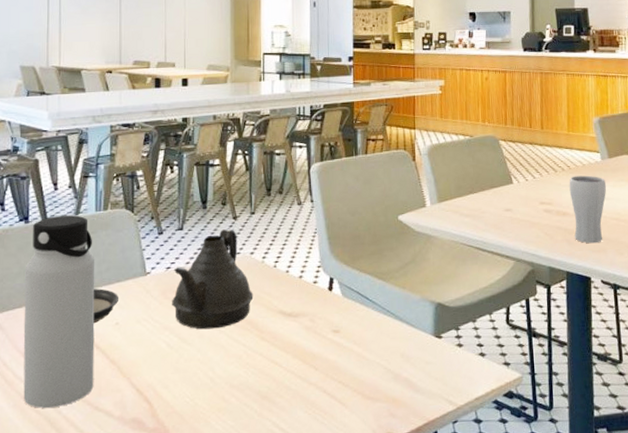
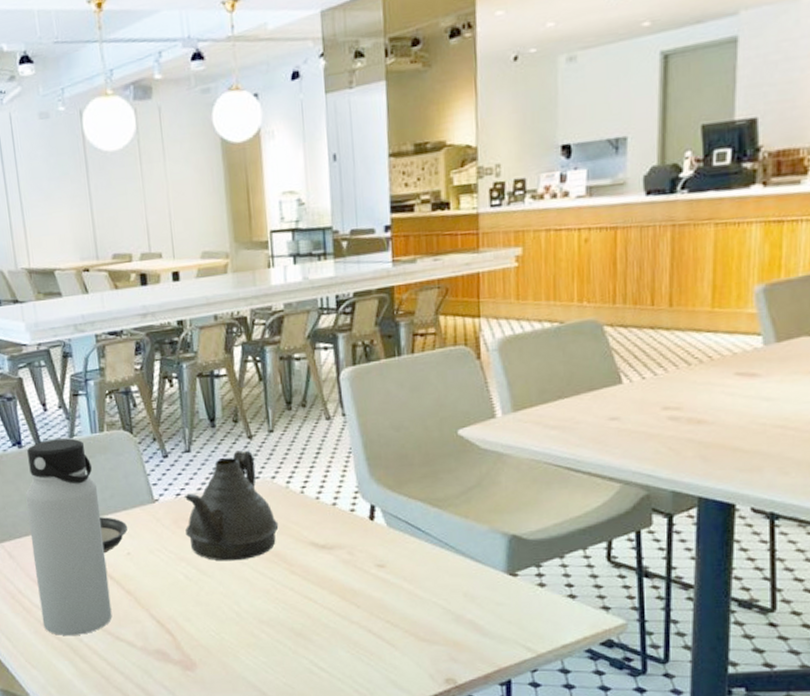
drinking glass: present [569,175,607,244] -> none [709,368,770,461]

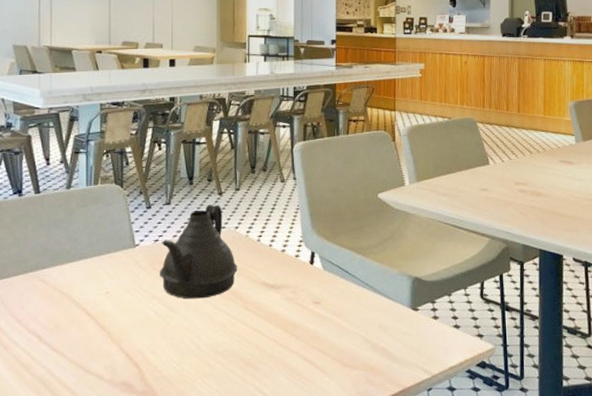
water bottle: present [25,438,112,636] -> none [18,189,86,371]
saucer: present [100,517,128,554] -> none [85,259,110,292]

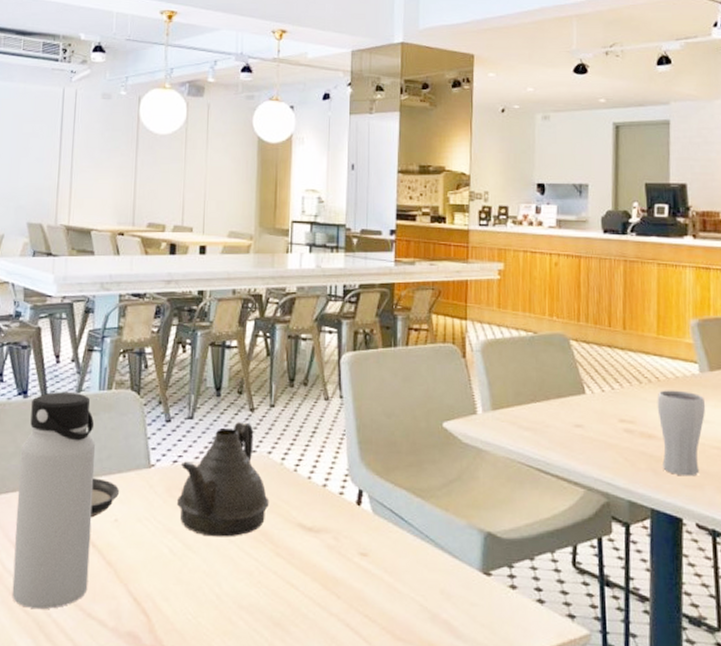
water bottle: none [18,189,86,371] -> present [12,392,96,610]
saucer: none [85,259,110,292] -> present [90,478,120,518]
drinking glass: none [544,157,580,223] -> present [657,390,706,477]

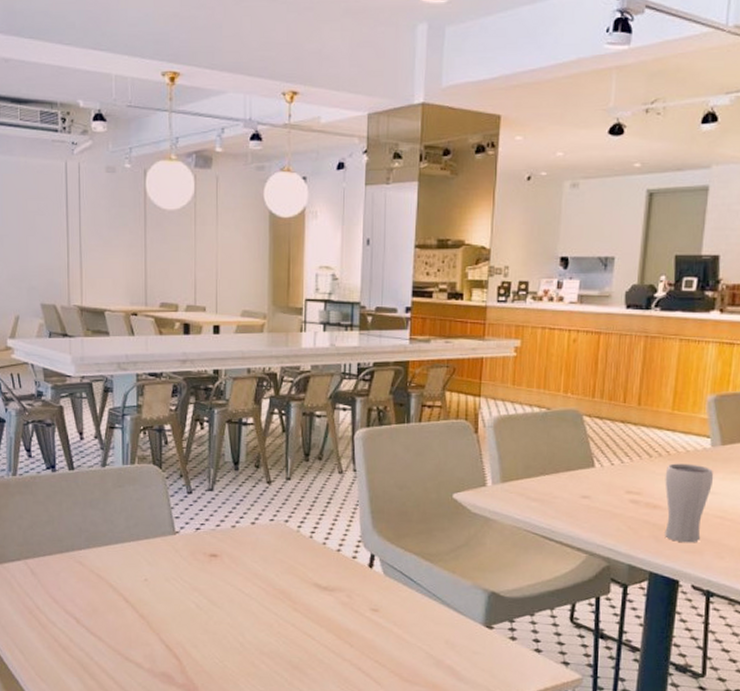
water bottle: present [12,392,96,610] -> none [53,466,124,654]
saucer: present [90,478,120,518] -> none [122,543,148,578]
teapot: present [177,421,270,537] -> none [201,492,287,595]

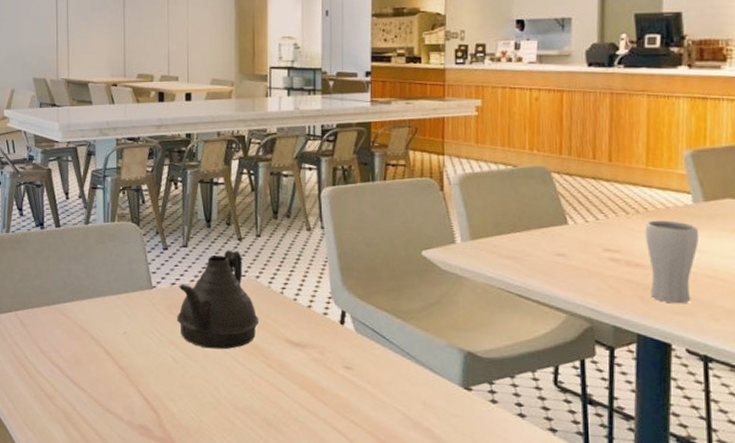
teapot: none [201,492,287,595] -> present [177,249,259,349]

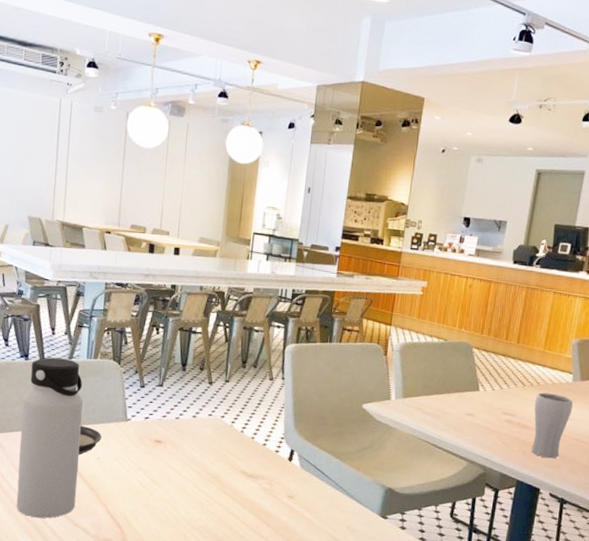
water bottle: none [41,224,105,404] -> present [16,357,83,518]
saucer: none [103,297,127,330] -> present [78,426,102,455]
teapot: present [177,249,259,349] -> none [147,391,220,477]

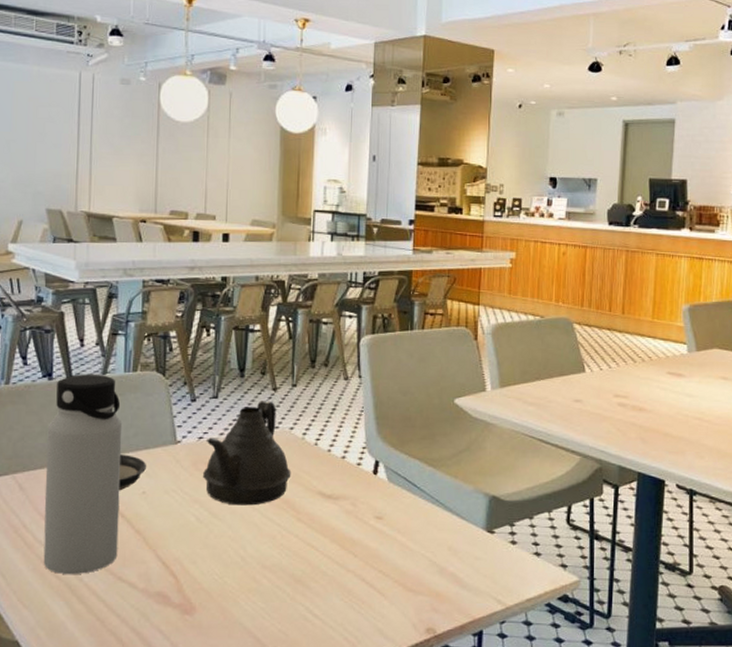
teapot: none [147,391,220,477] -> present [203,399,291,506]
drinking glass: present [531,392,573,459] -> none [648,368,691,444]

